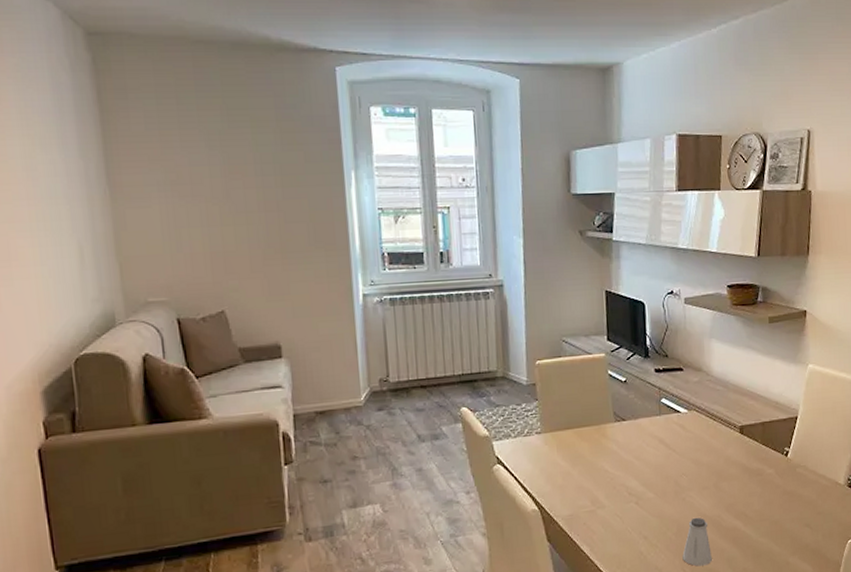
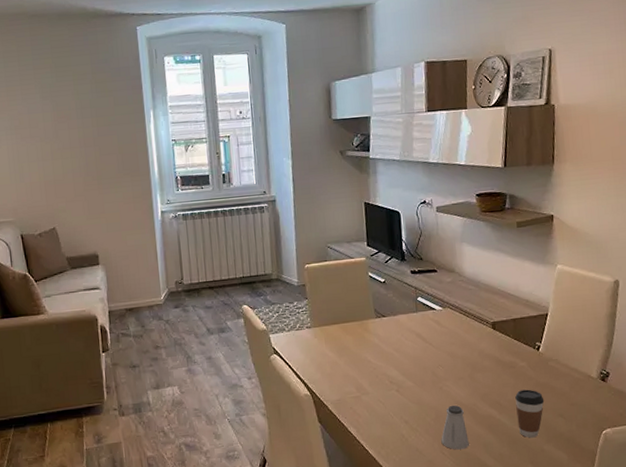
coffee cup: none [761,498,791,551] -> present [515,389,545,438]

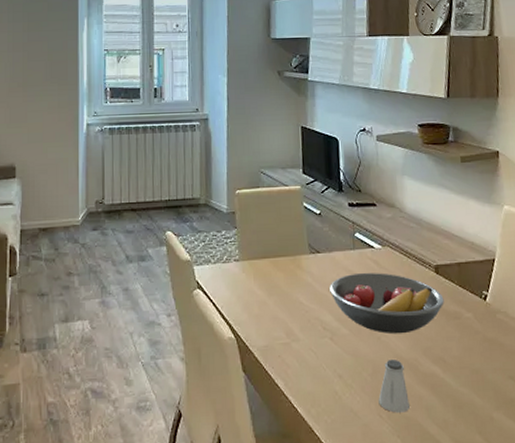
fruit bowl: none [395,331,501,384] -> present [330,273,444,334]
coffee cup: present [515,389,545,438] -> none [460,345,493,403]

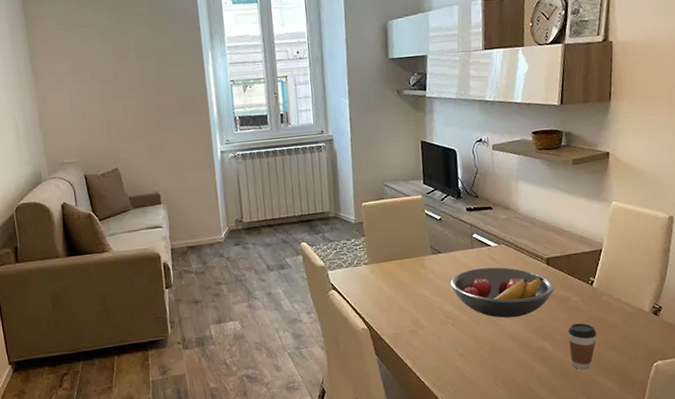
saltshaker: present [378,358,410,413] -> none [495,338,522,382]
coffee cup: none [460,345,493,403] -> present [568,323,597,370]

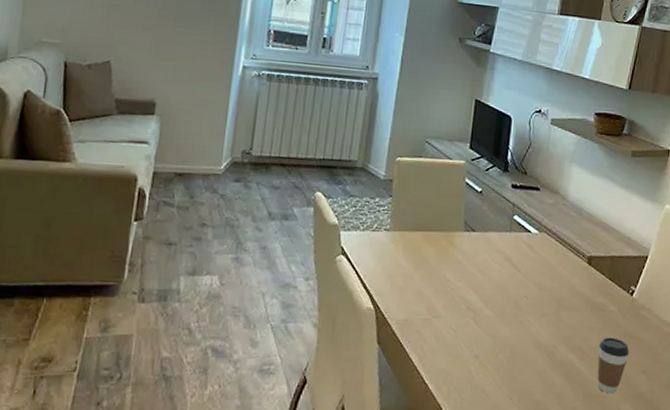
fruit bowl: present [450,267,554,318] -> none [479,256,592,321]

